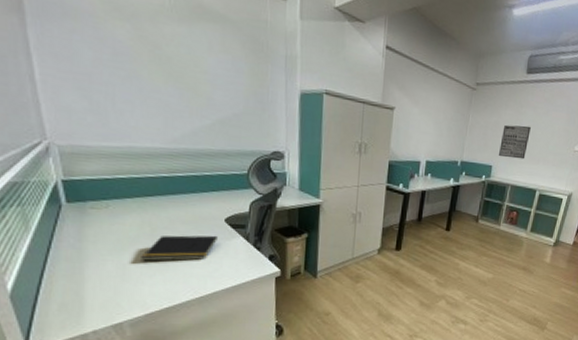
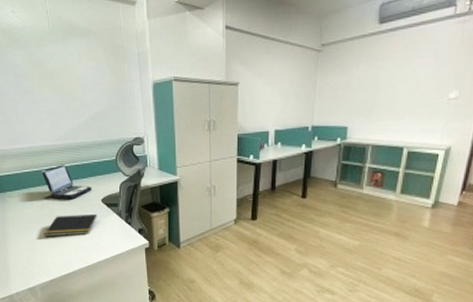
laptop: none [144,173,214,217] -> present [42,165,92,200]
wall art: present [499,125,531,159] -> none [354,79,390,117]

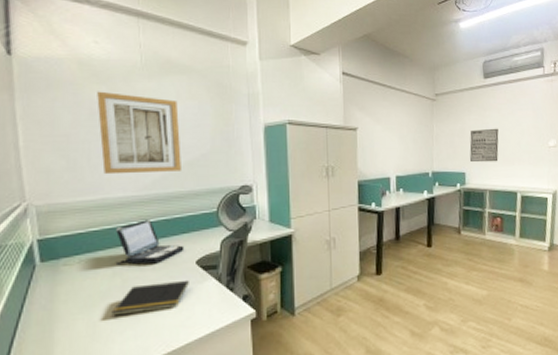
wall art: none [18,56,86,127] -> present [97,91,181,175]
wall art: none [354,79,390,117] -> present [469,128,499,163]

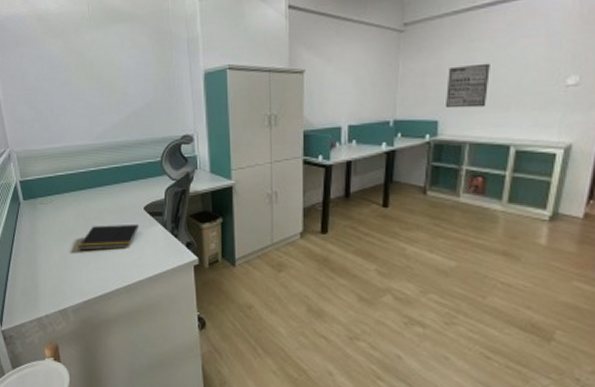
wall art: present [97,91,181,175] -> none [54,45,128,125]
laptop: present [115,220,185,265] -> none [77,167,134,207]

